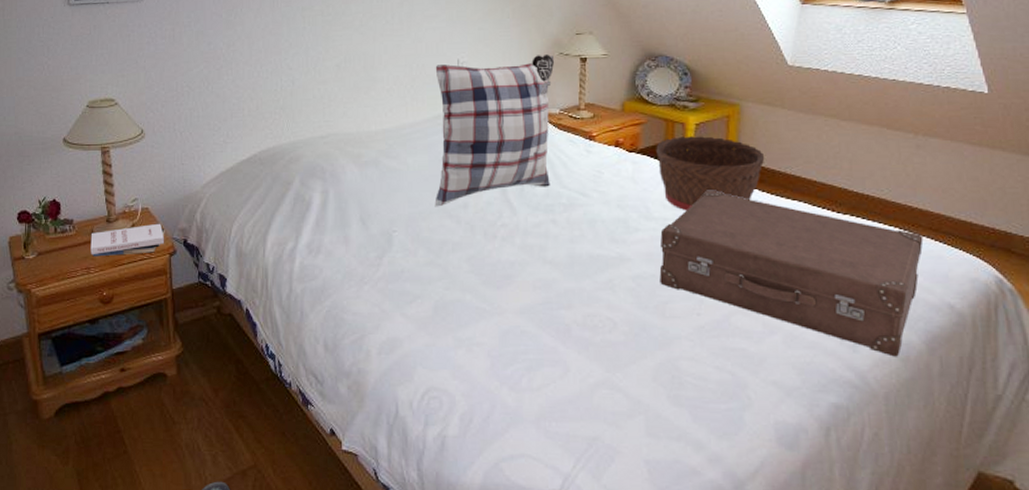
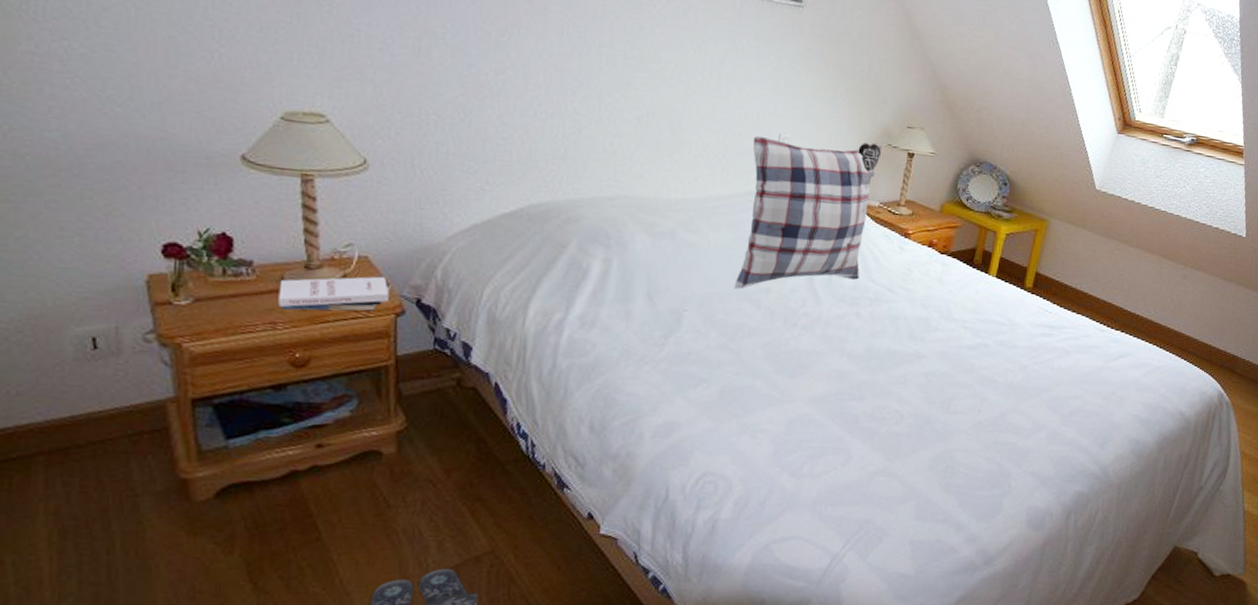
basket: present [656,136,765,211] -> none [965,244,1061,316]
suitcase: present [659,190,924,357] -> none [949,297,1173,454]

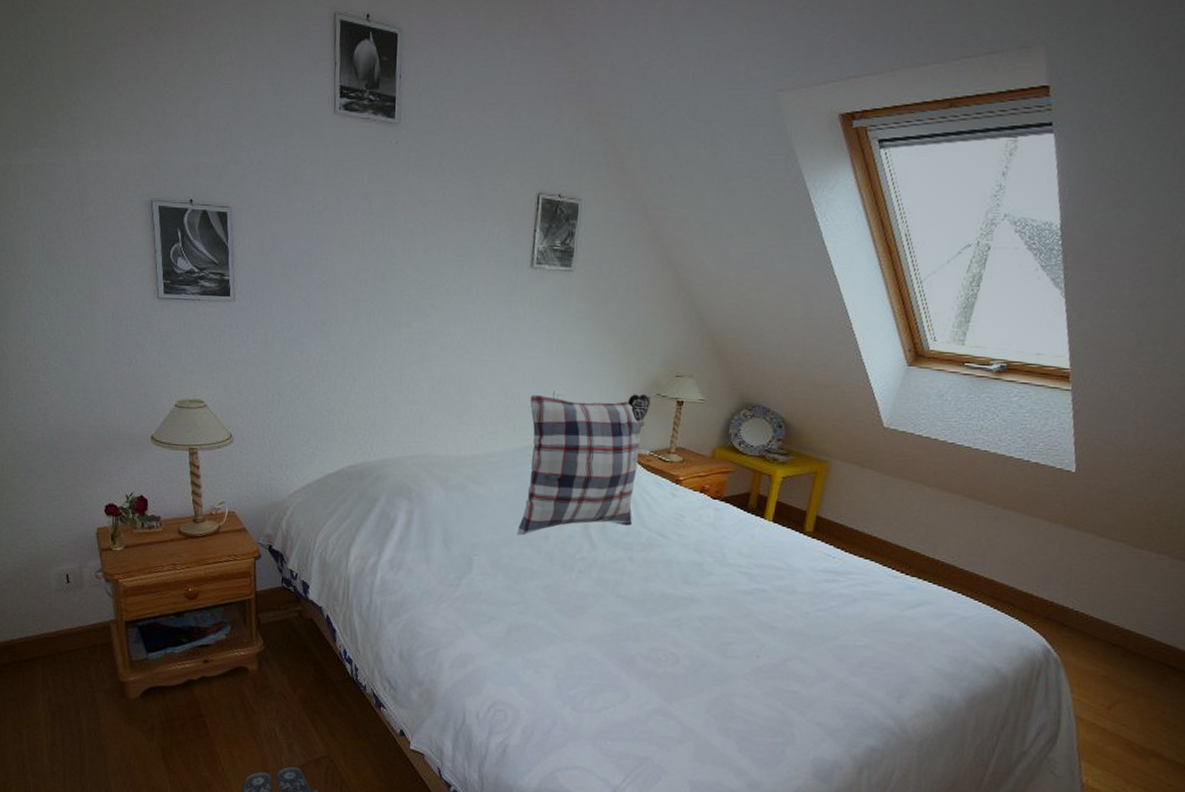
books: present [278,276,391,311] -> none [177,527,251,555]

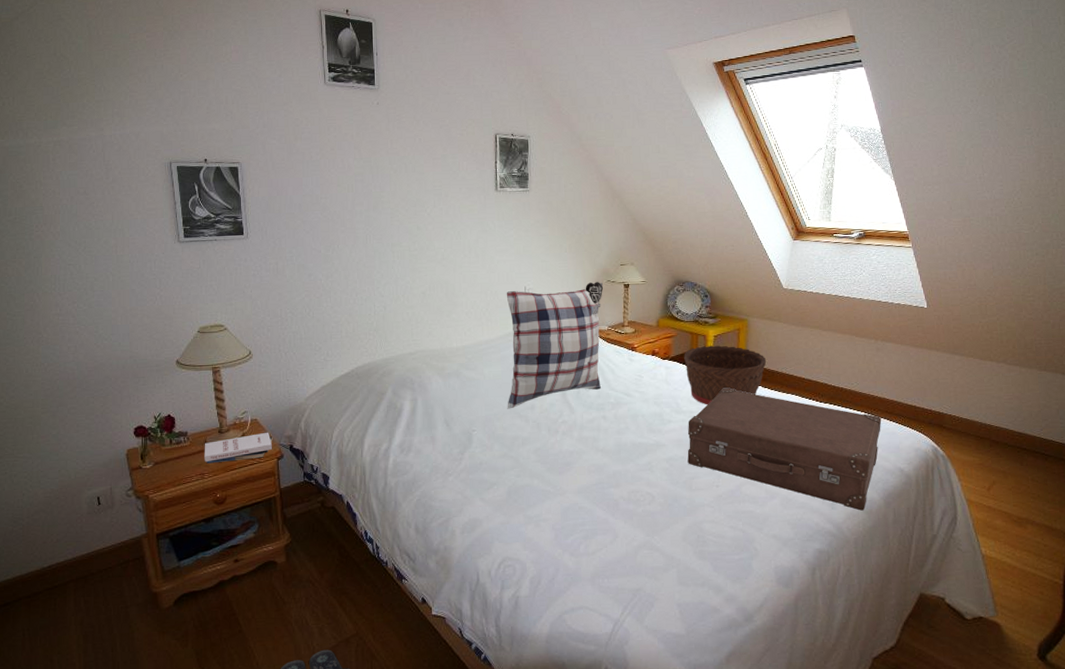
books: none [177,527,251,555] -> present [204,432,273,464]
suitcase: none [725,542,984,710] -> present [687,388,882,511]
basket: none [739,488,846,561] -> present [684,345,767,405]

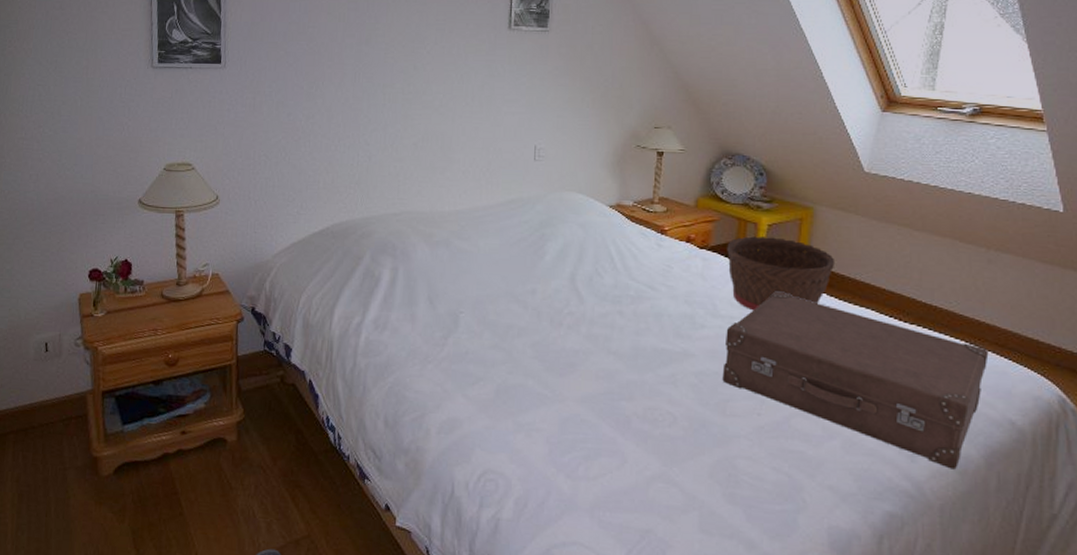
books: present [204,432,273,464] -> none [158,289,234,319]
cushion: present [506,282,604,409] -> none [503,146,632,291]

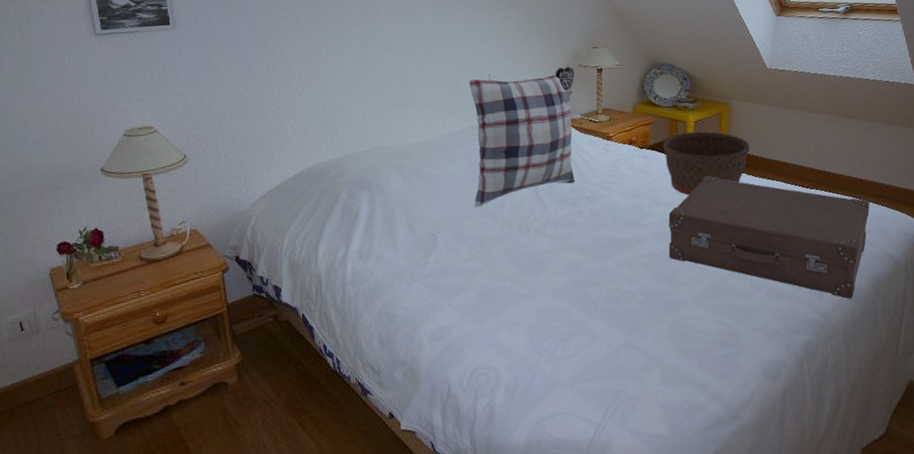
cushion: none [503,146,632,291] -> present [468,67,575,208]

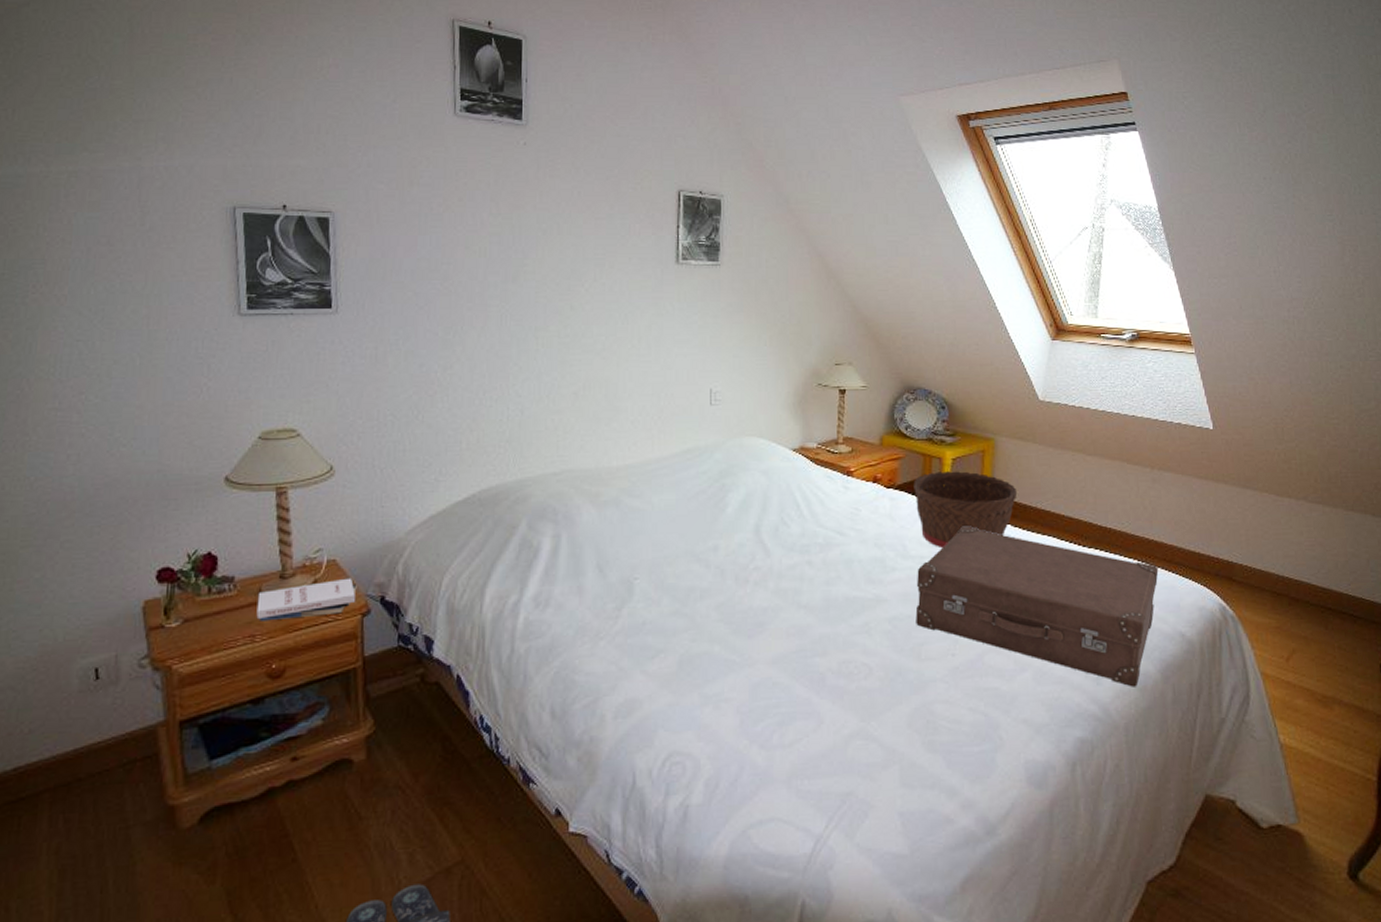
books: none [138,243,217,281] -> present [256,577,357,622]
cushion: present [468,67,575,208] -> none [682,385,813,551]

